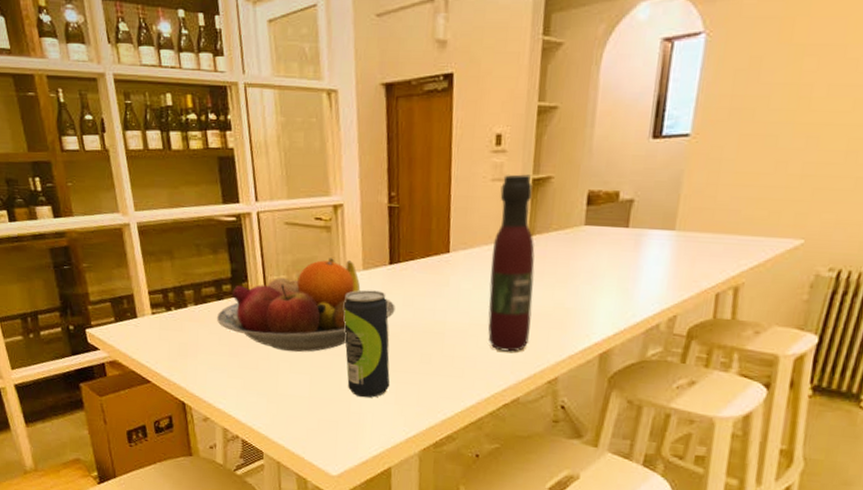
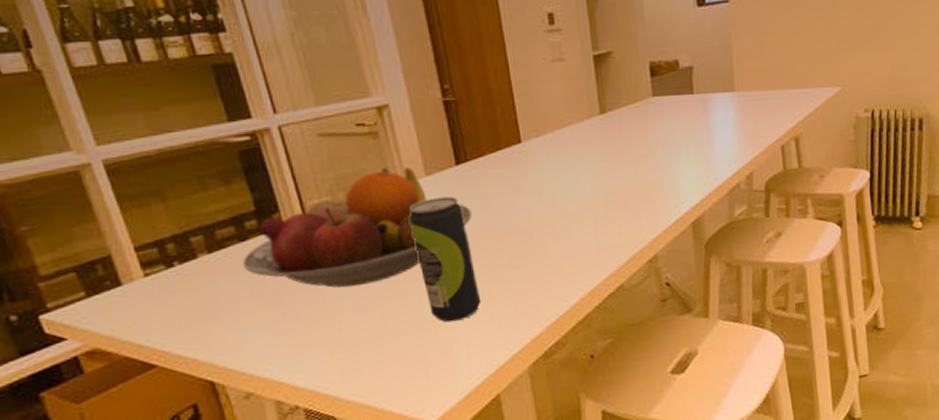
wine bottle: present [488,174,535,352] -> none [563,51,621,239]

